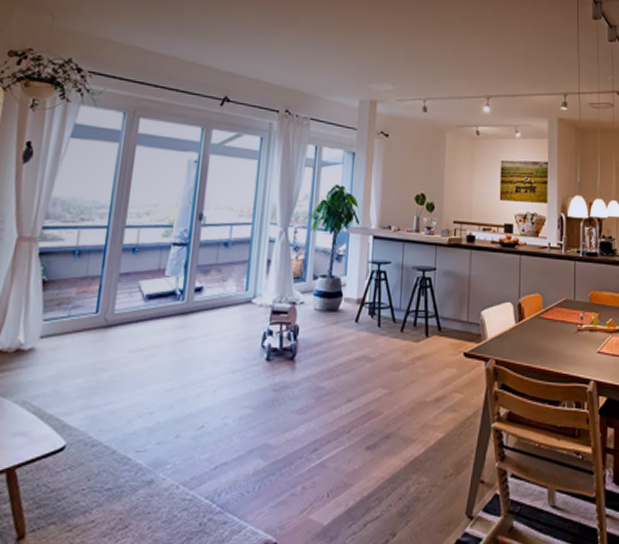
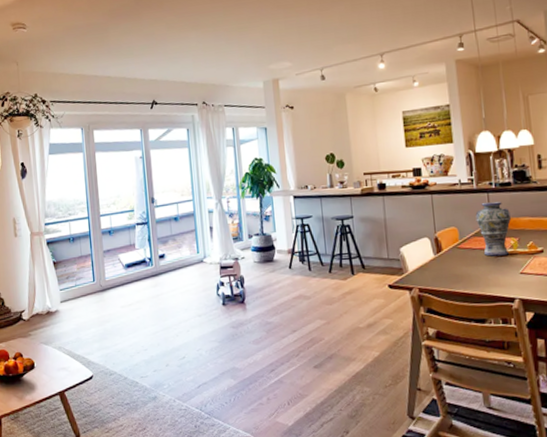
vase: none [561,270,595,331] -> present [475,201,512,256]

